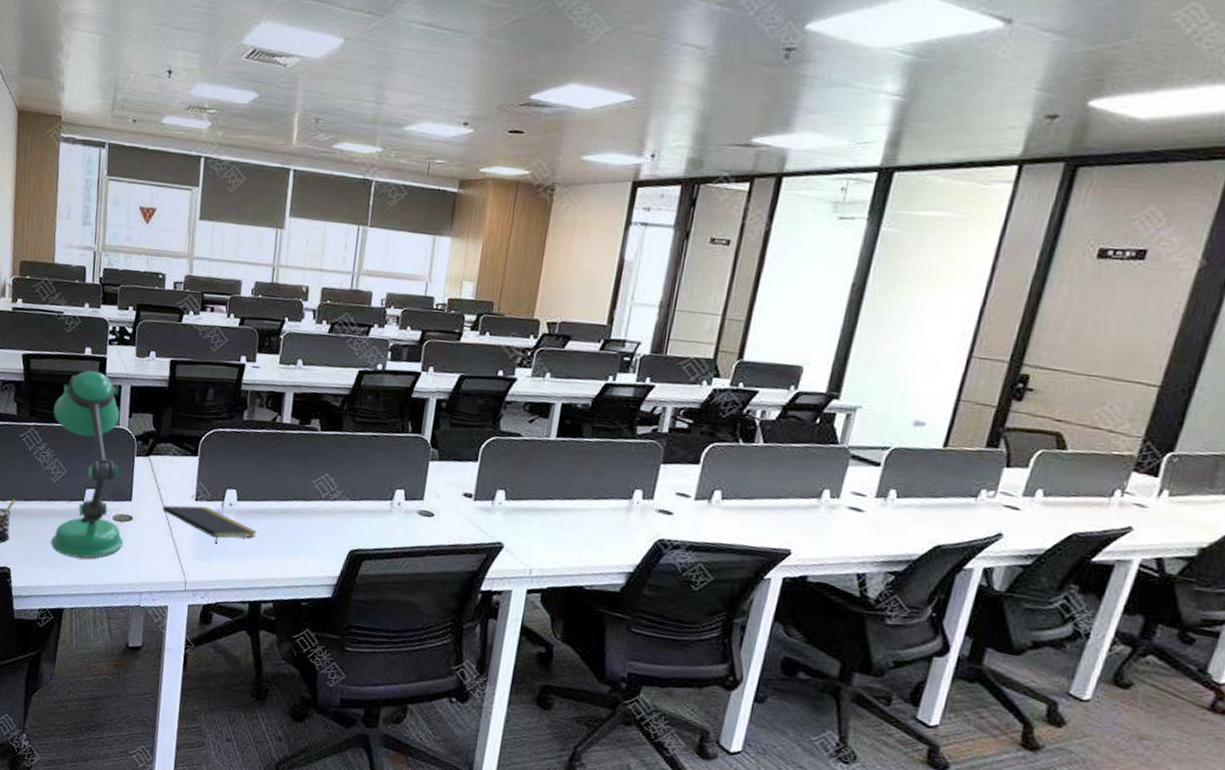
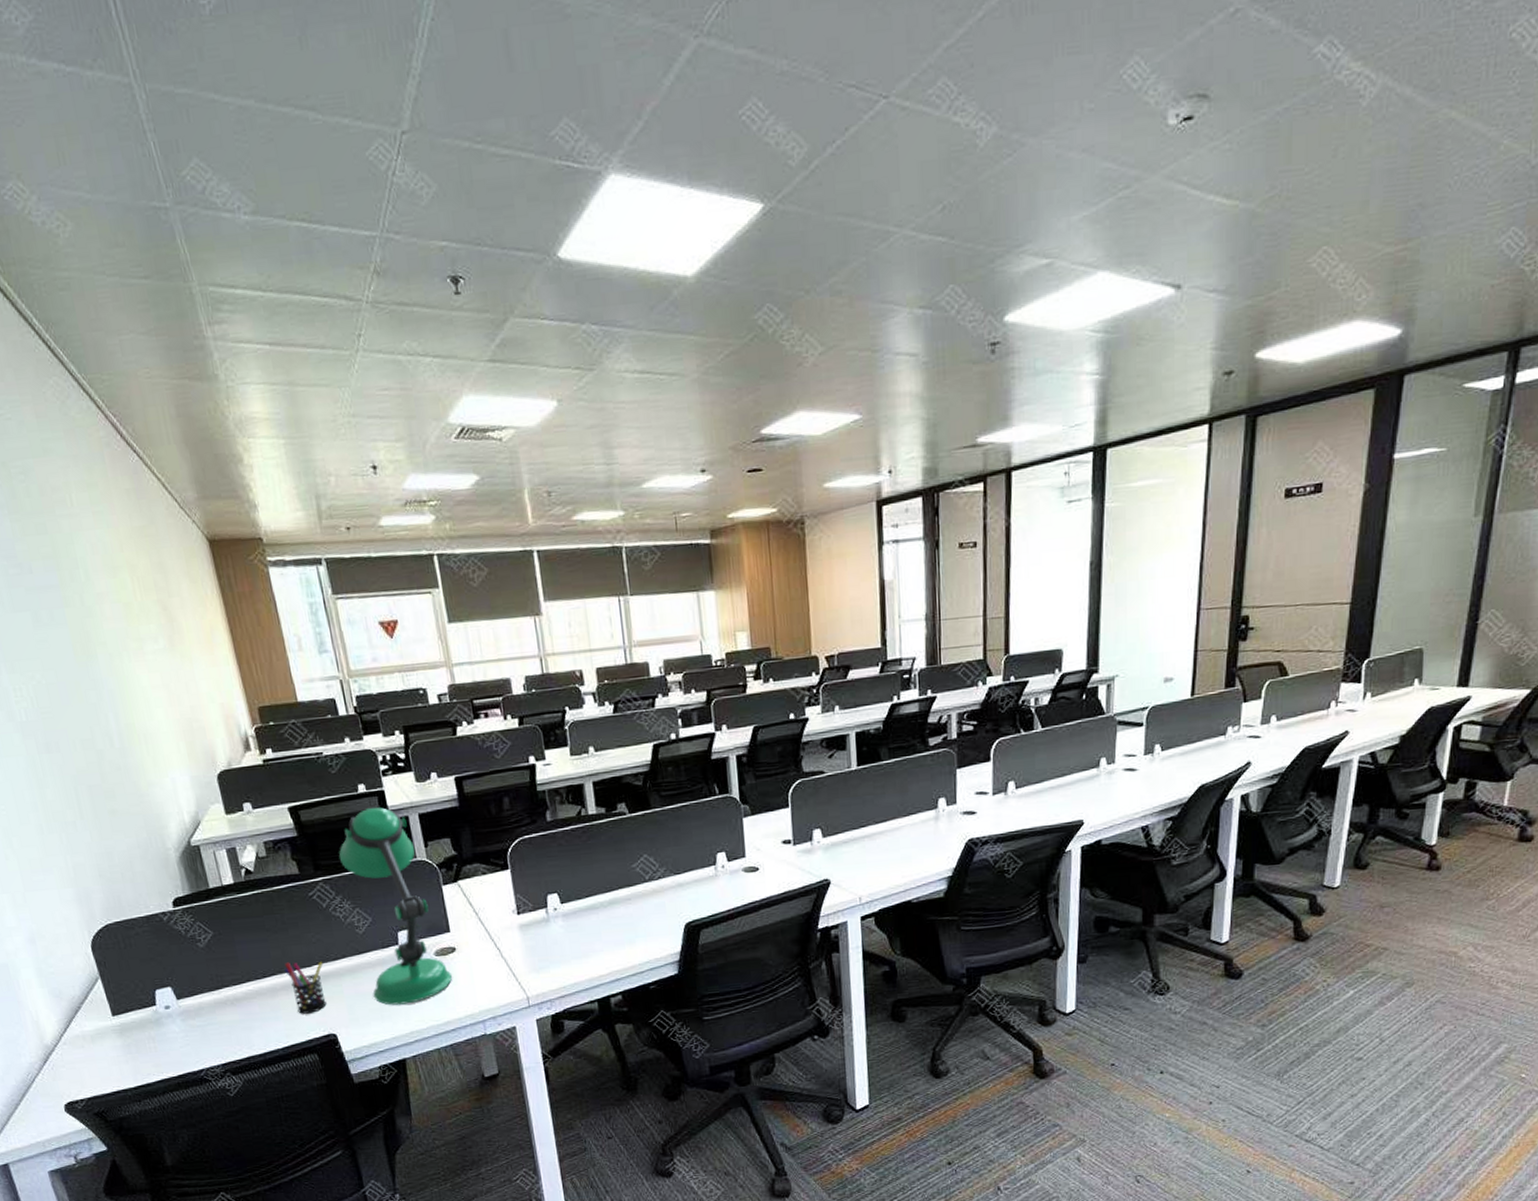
notepad: present [162,505,257,544] -> none [485,917,589,952]

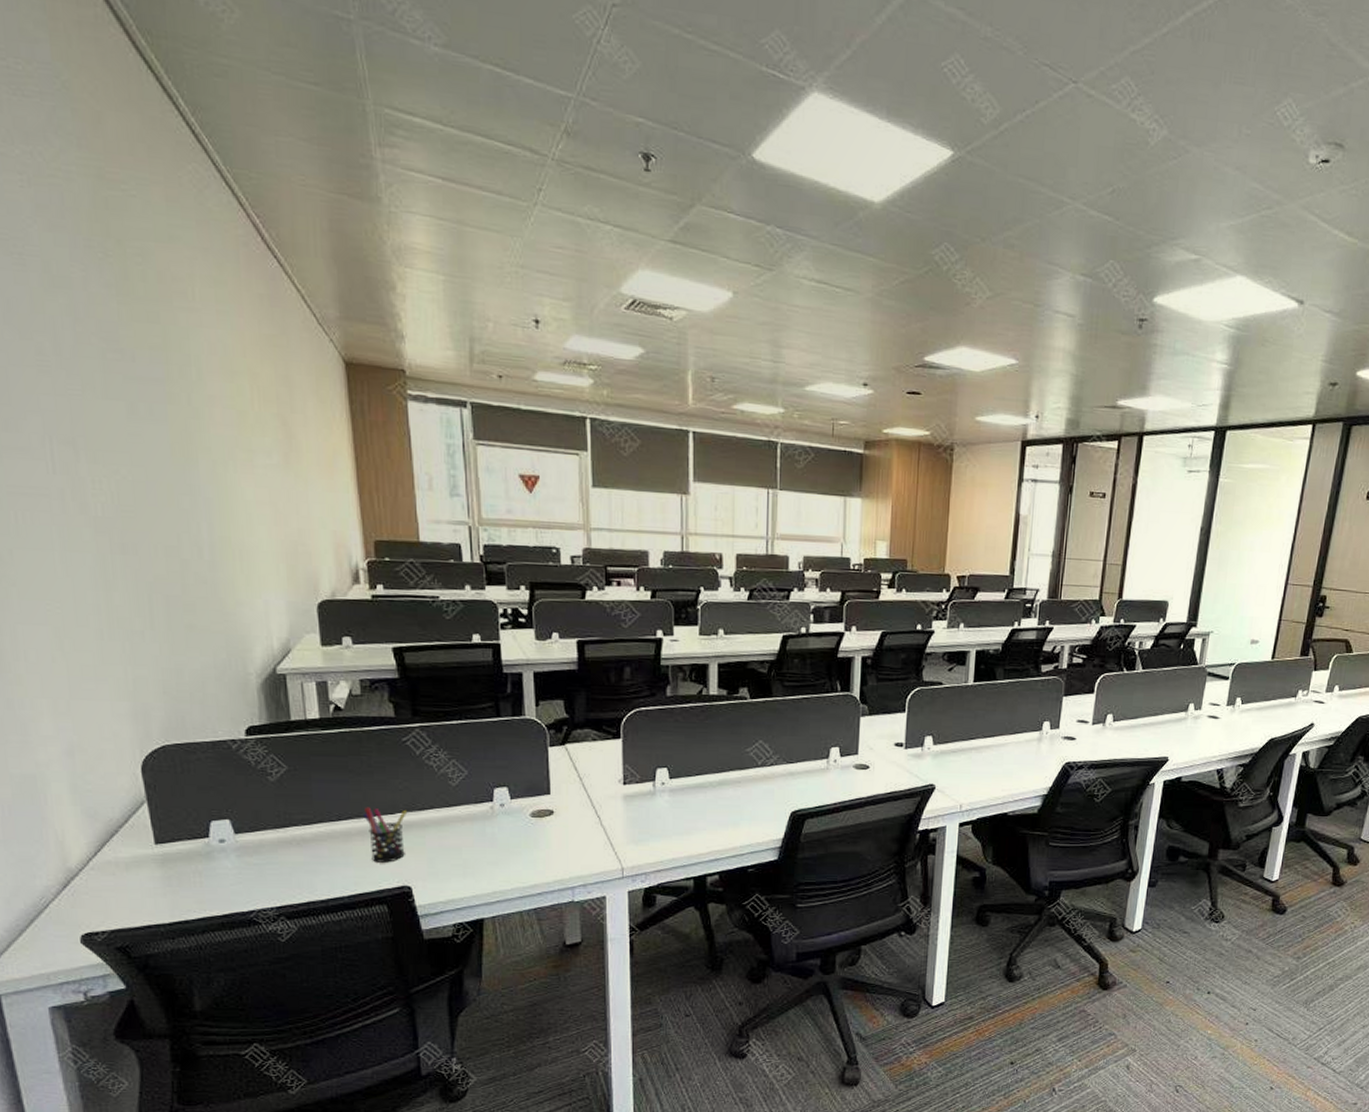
desk lamp: present [338,807,453,1005] -> none [441,660,547,863]

